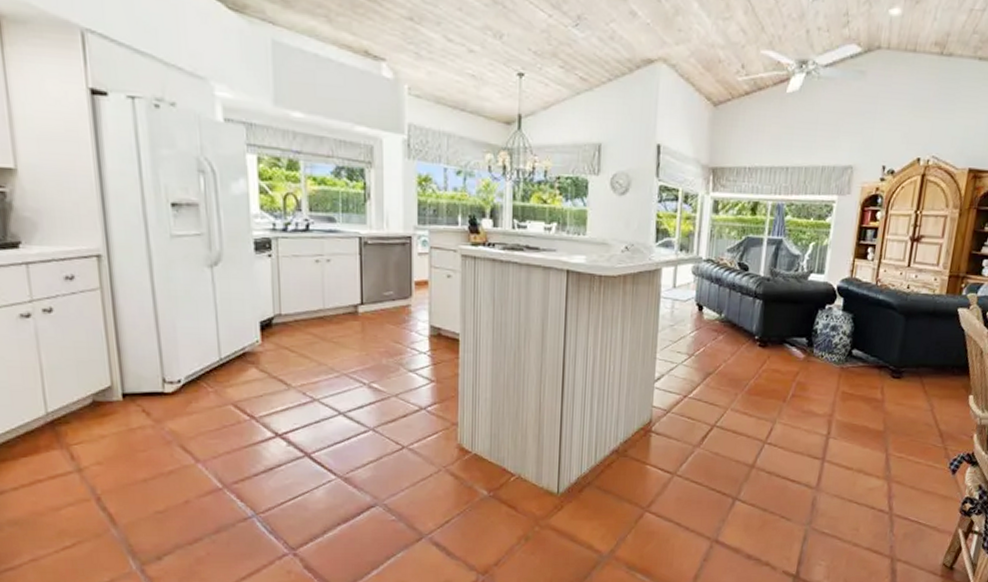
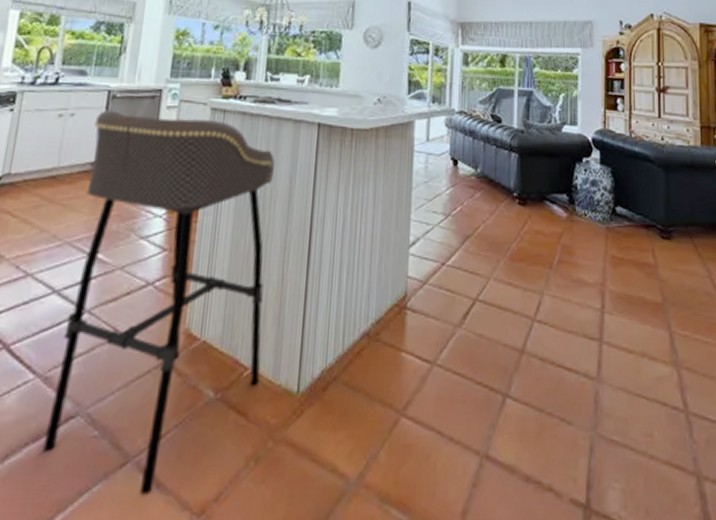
bar stool: none [351,256,527,560] -> present [42,110,275,496]

